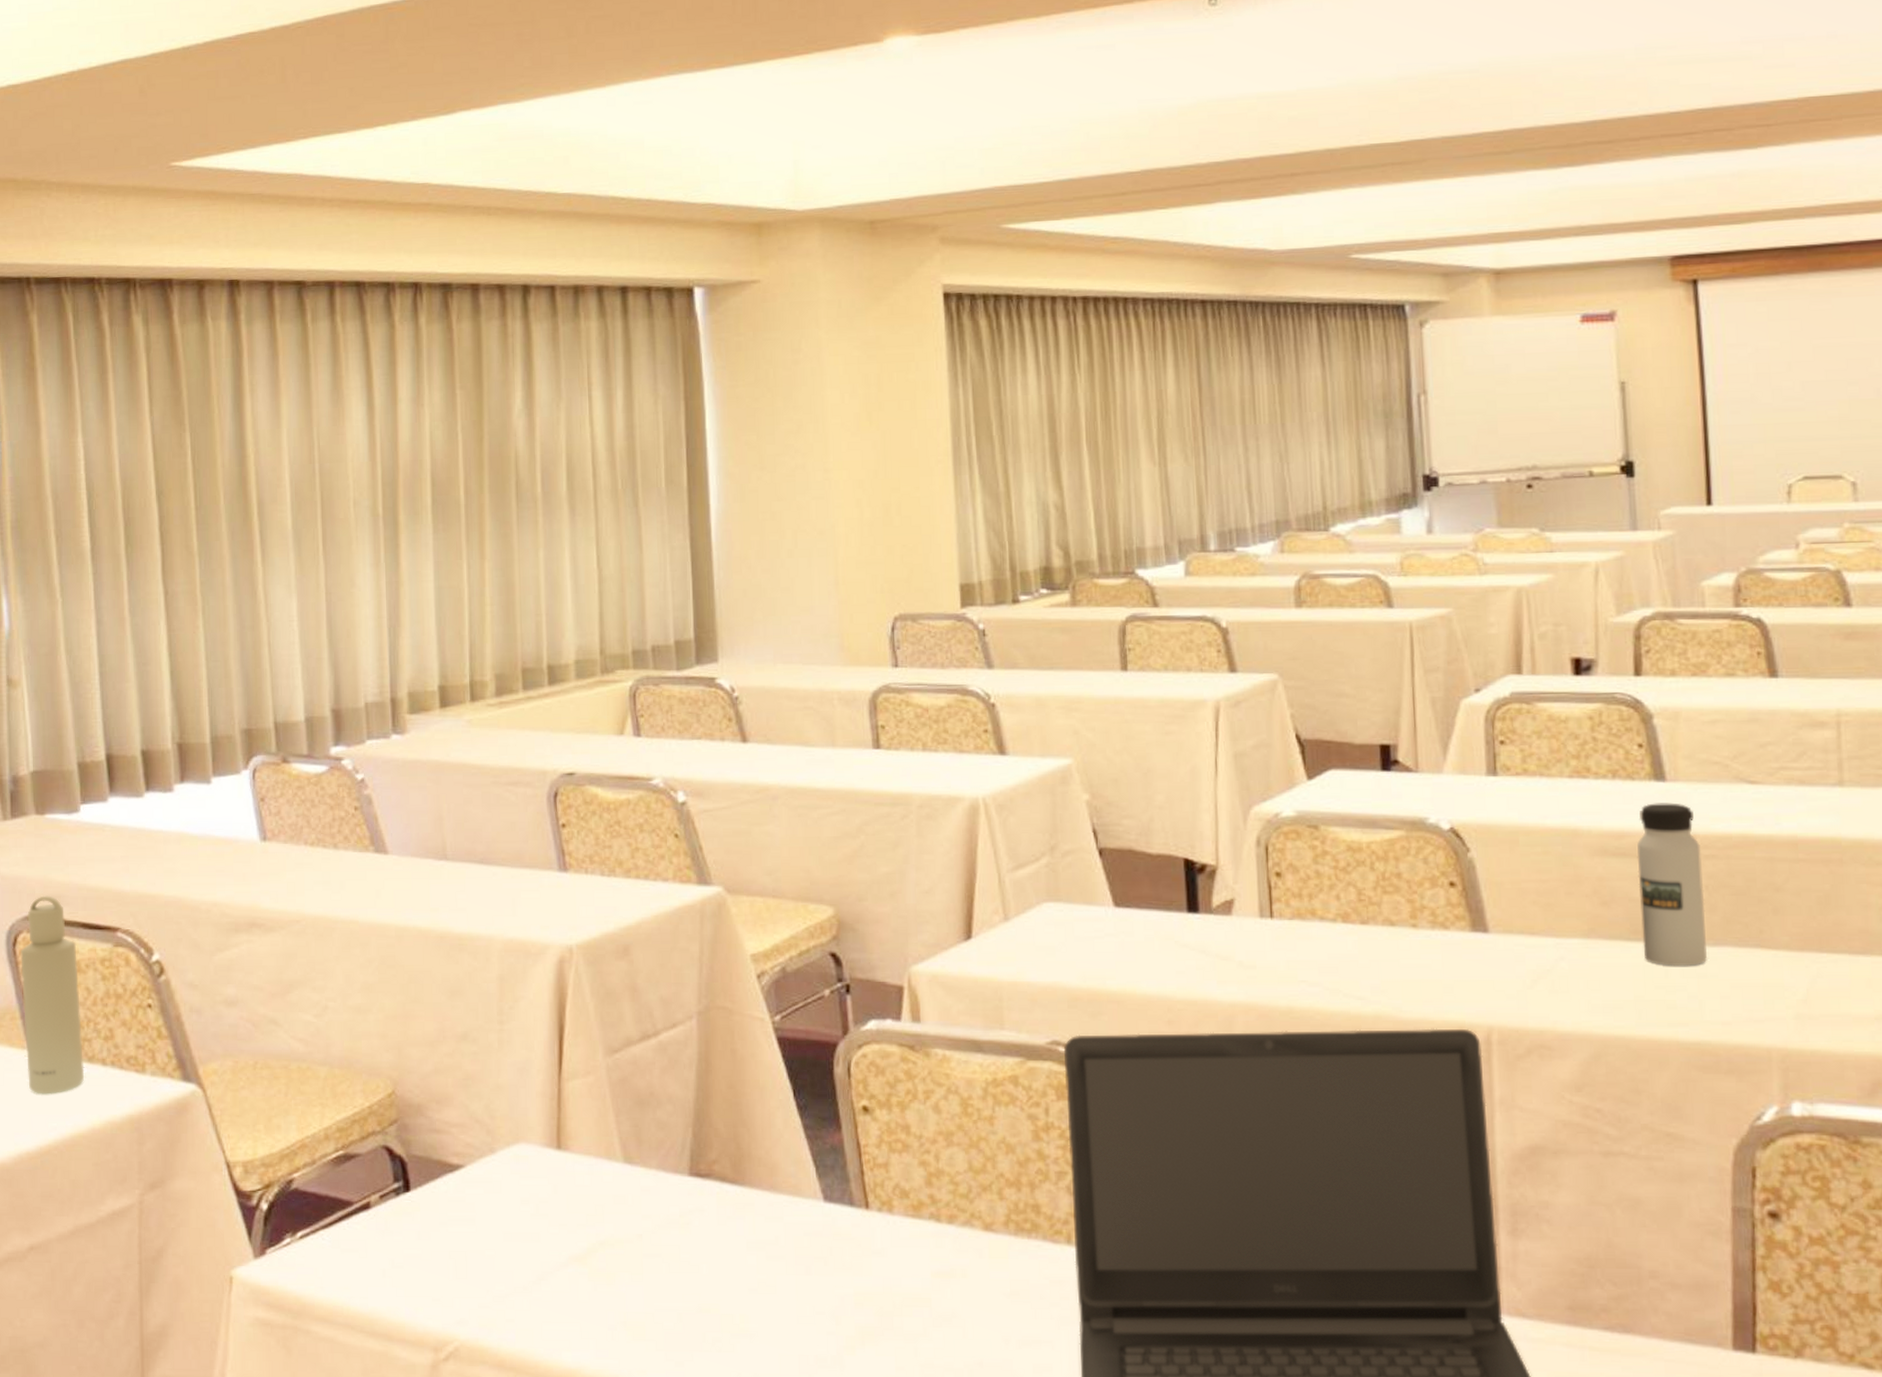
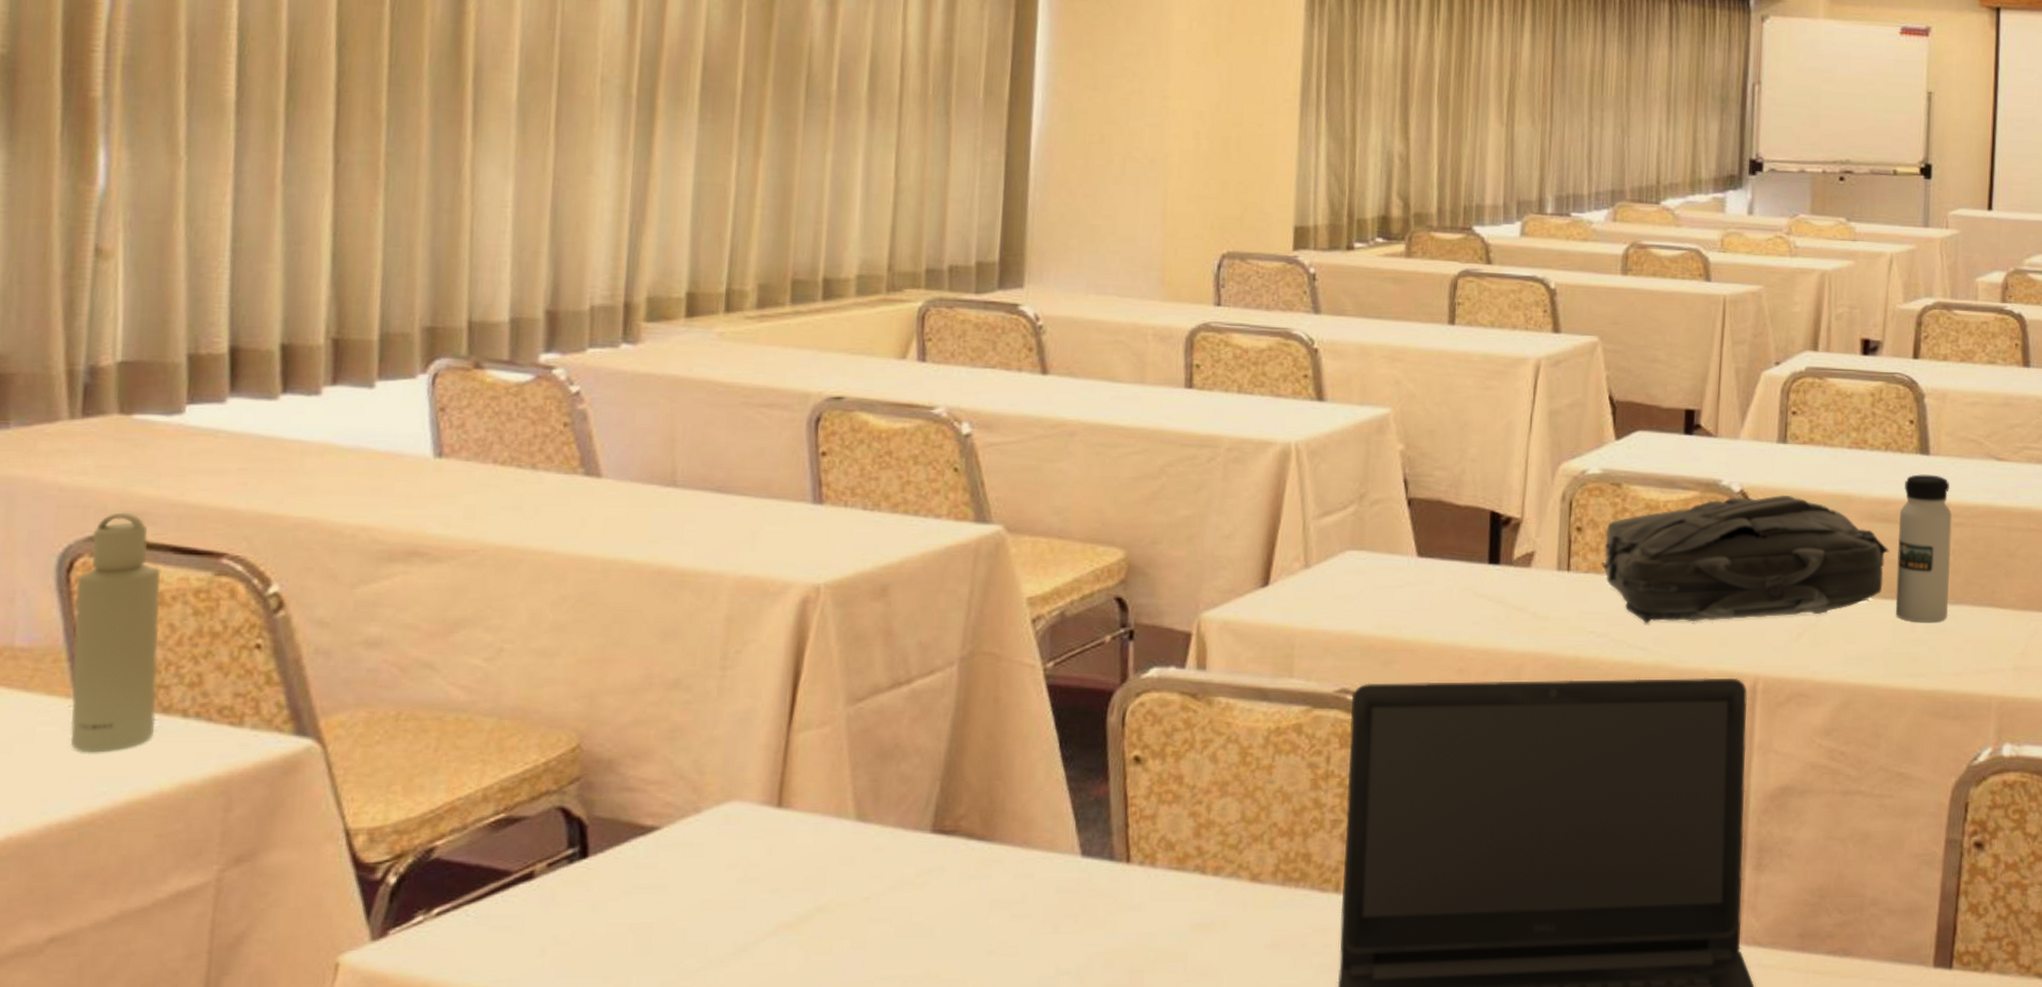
briefcase: none [1306,831,1629,972] -> present [1601,494,1889,624]

